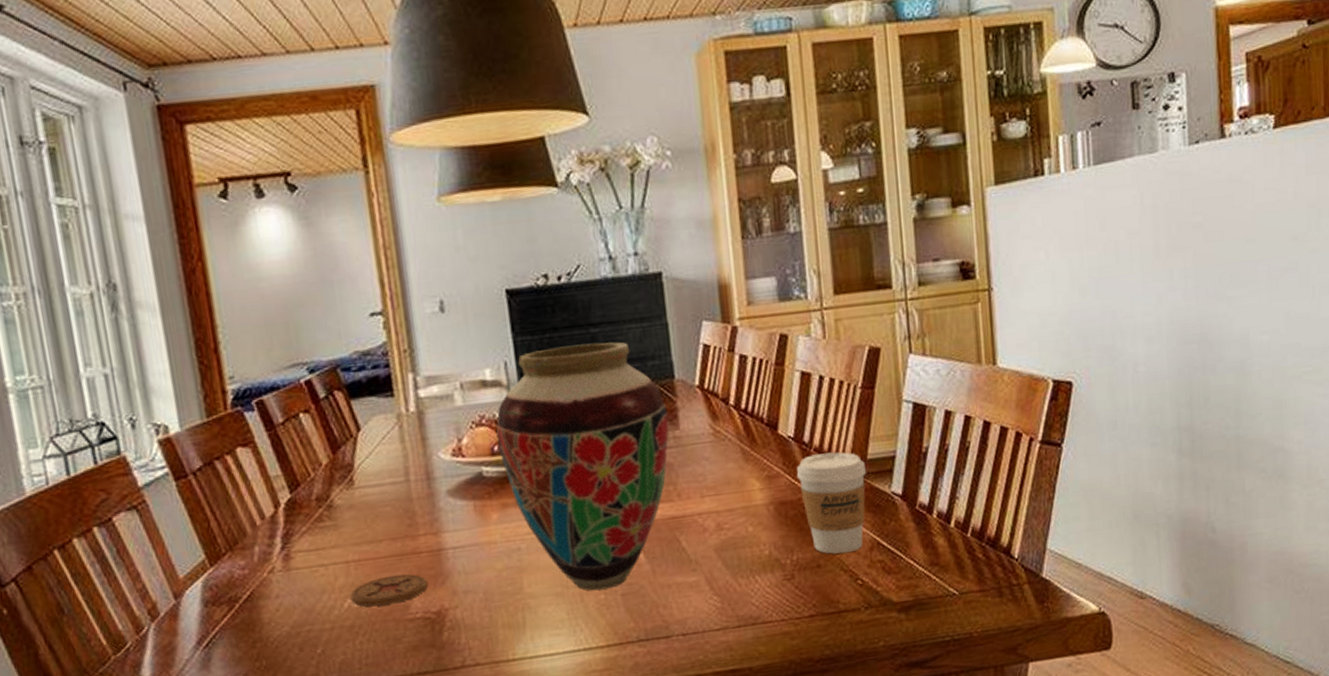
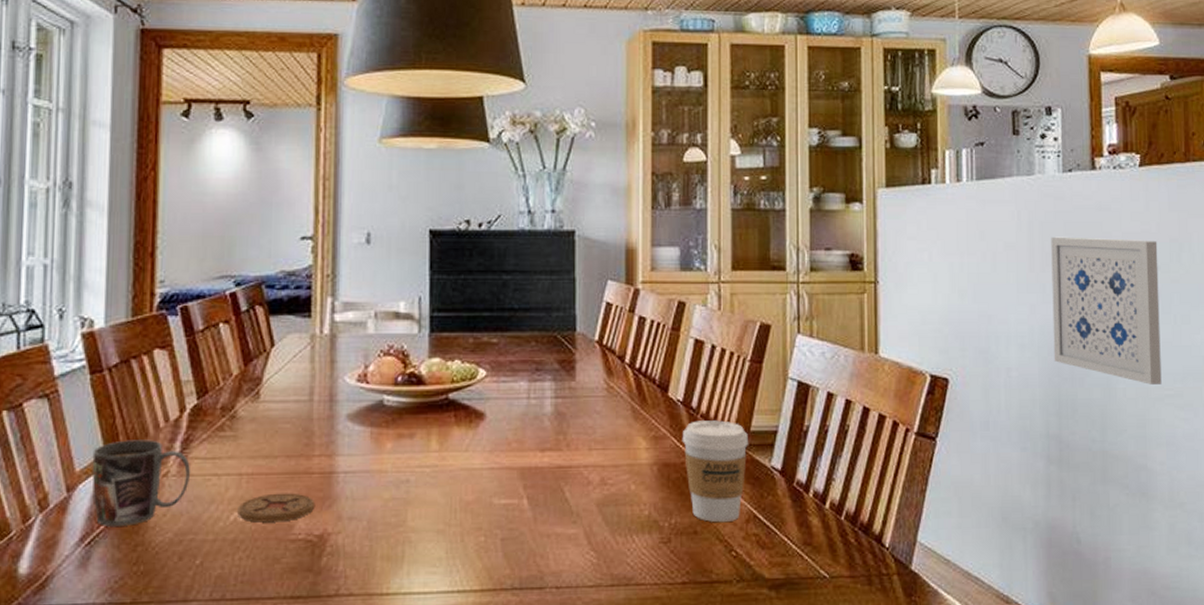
mug: none [193,538,297,628] -> present [92,440,190,526]
vase: present [495,342,669,591] -> none [402,289,566,532]
wall art: none [1177,209,1299,364] -> present [1051,236,1162,385]

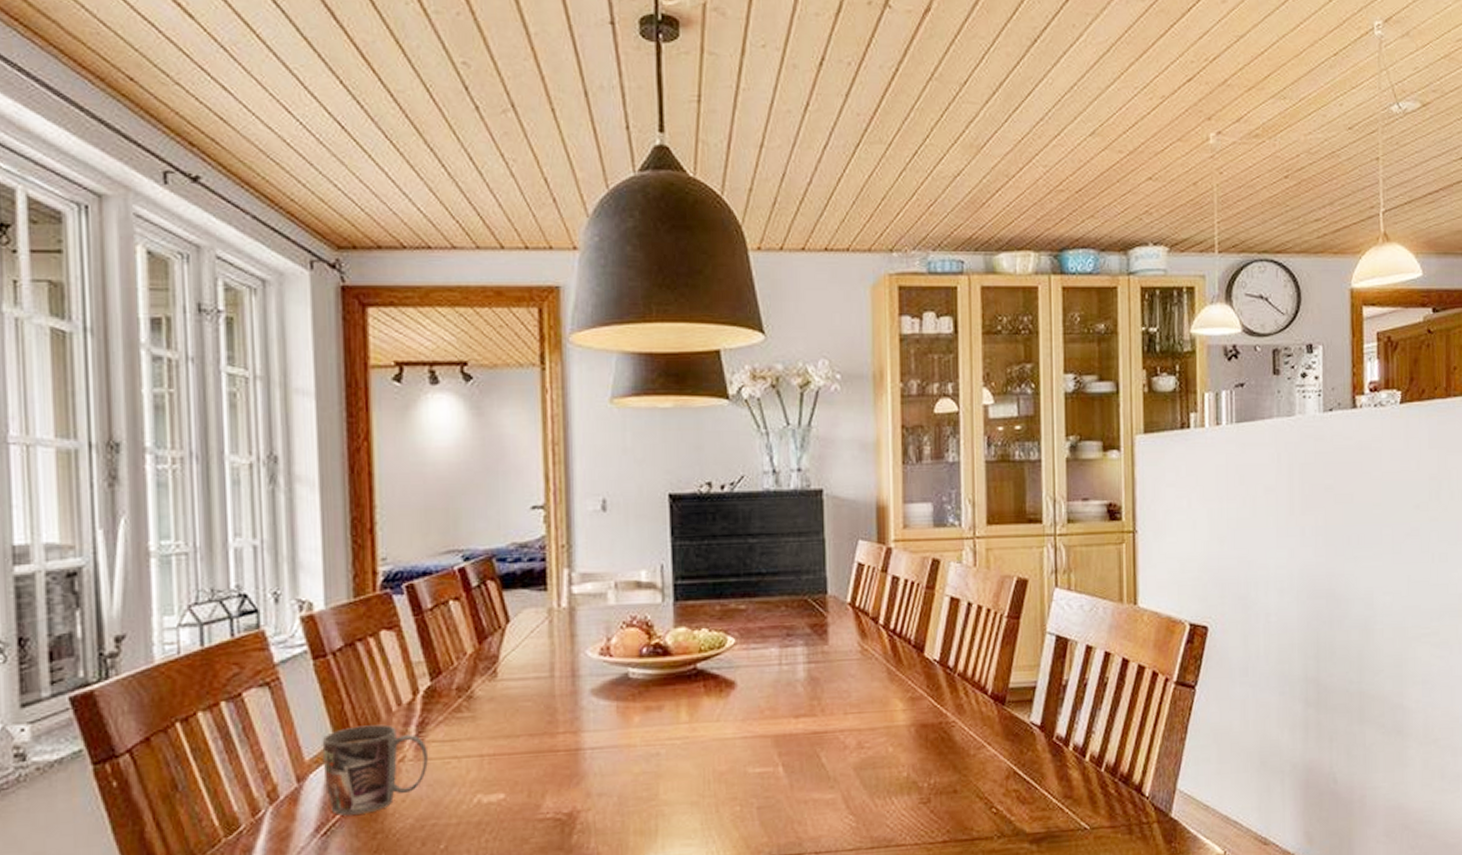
coaster: present [237,493,316,523] -> none [481,772,563,804]
coffee cup: present [682,420,748,523] -> none [939,678,1007,781]
wall art: present [1051,236,1162,385] -> none [1311,478,1419,624]

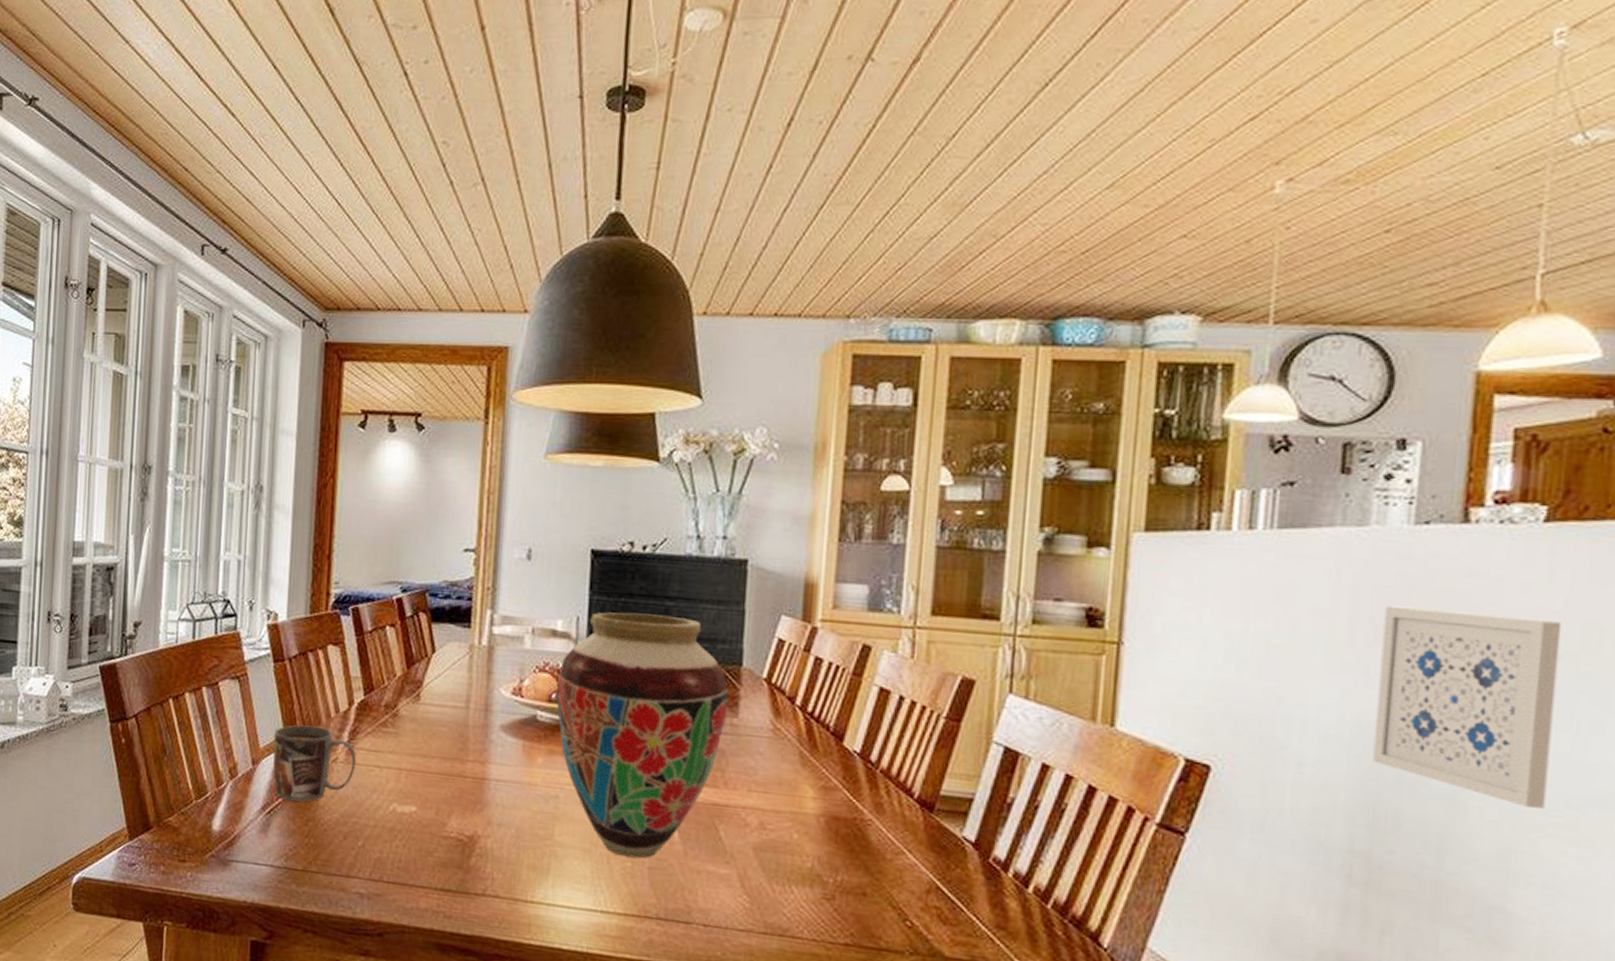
vase: none [646,553,818,802] -> present [556,612,729,859]
wall art: none [1311,478,1419,624] -> present [1372,605,1562,809]

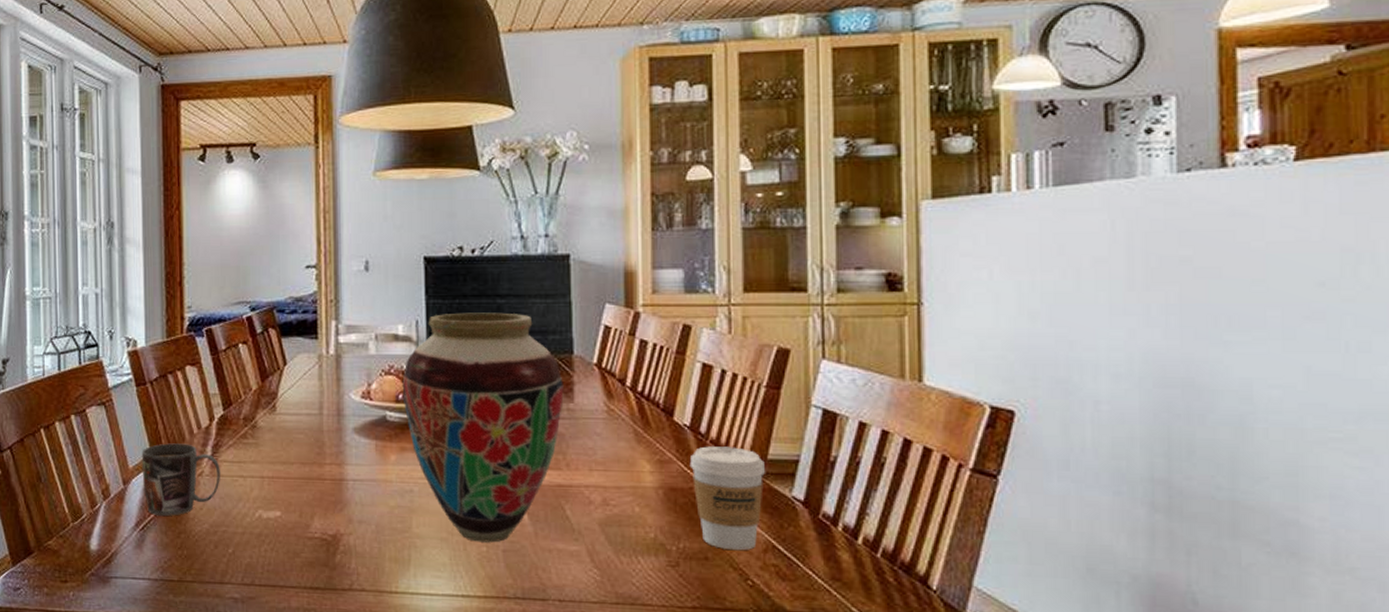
coffee cup: none [855,775,936,890] -> present [689,446,765,551]
wall art: present [1372,605,1562,809] -> none [1159,249,1324,425]

